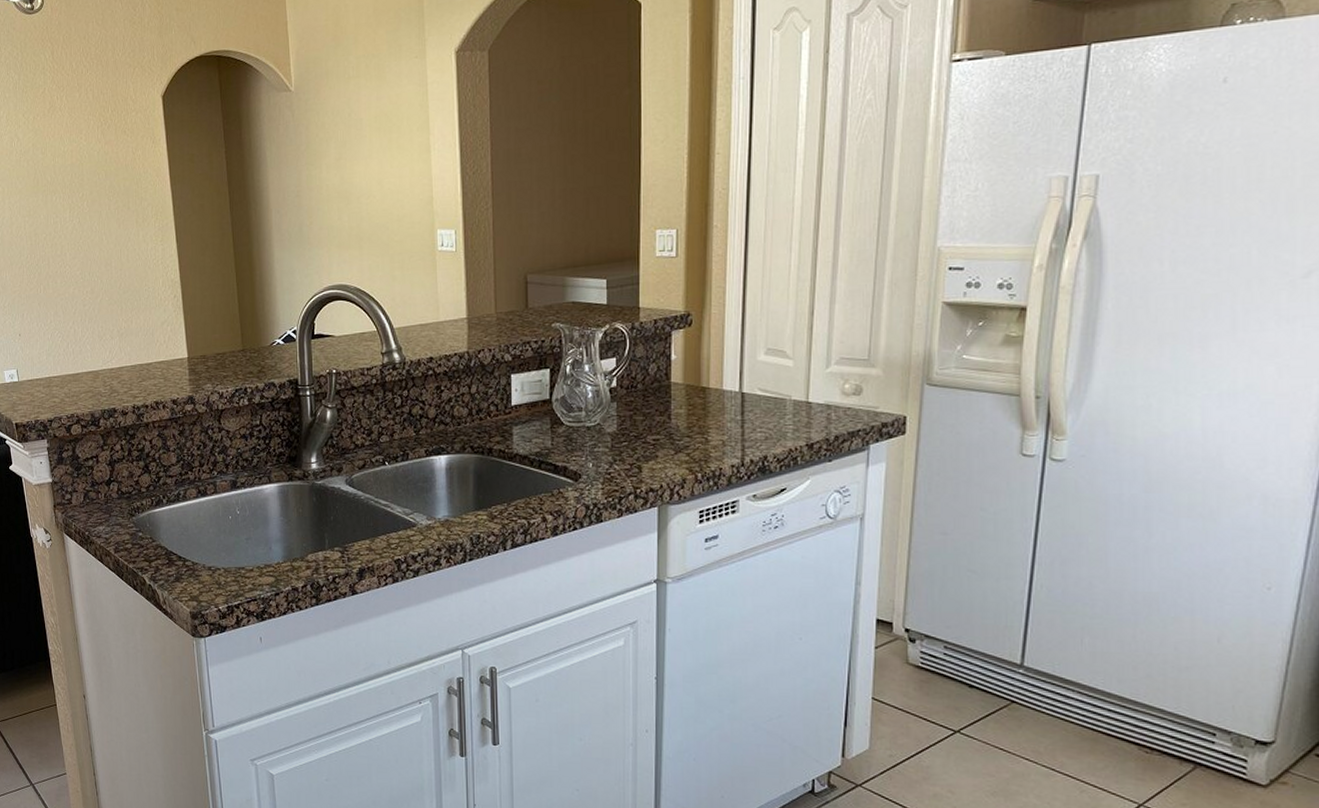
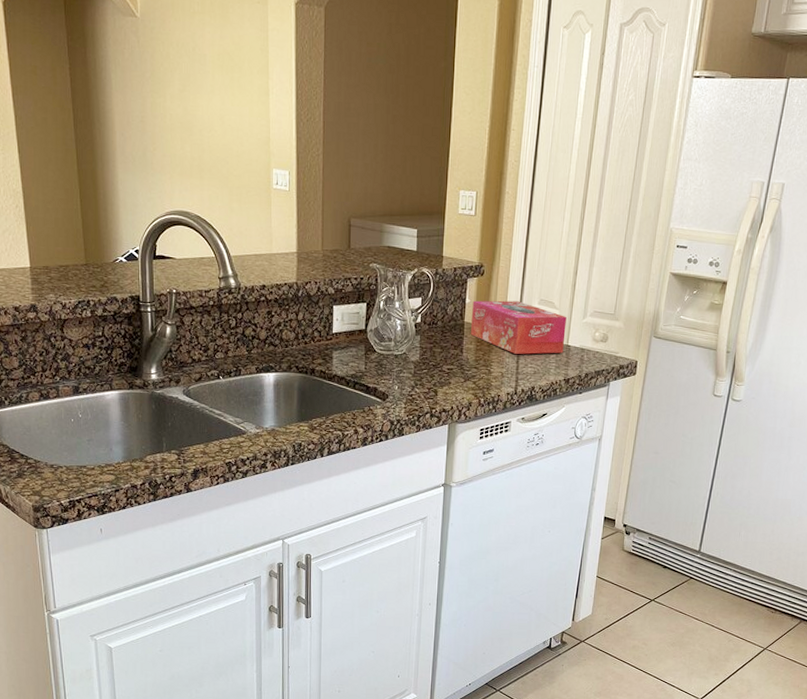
tissue box: none [679,353,804,417] -> present [470,300,567,354]

